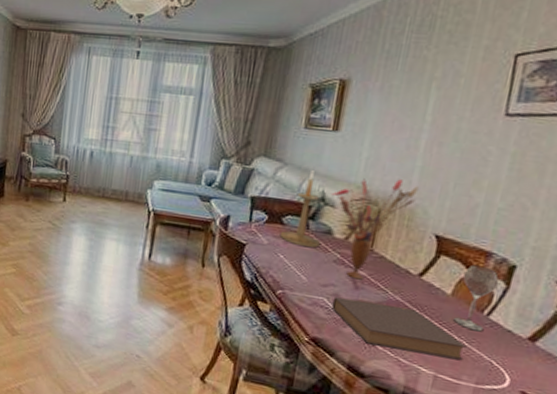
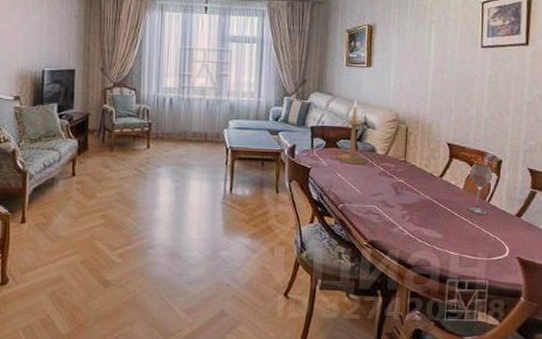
bouquet: present [331,178,420,280] -> none [371,102,433,187]
book: present [331,297,467,361] -> none [381,203,478,241]

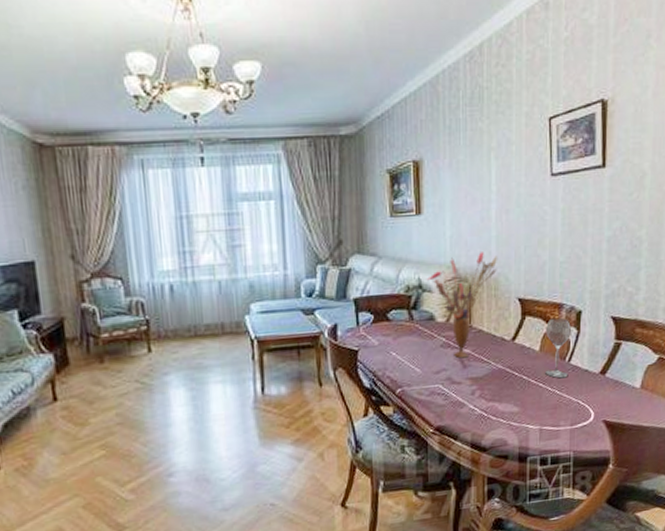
candlestick: present [336,100,368,165] -> none [388,259,427,339]
bouquet: none [371,102,433,187] -> present [426,252,498,359]

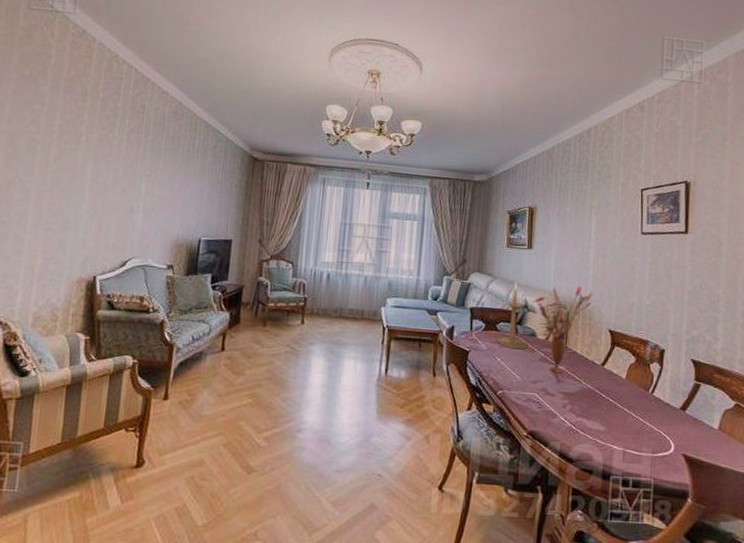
candlestick: none [388,259,427,339] -> present [495,282,529,350]
wineglass: present [545,317,572,379] -> none [630,352,656,408]

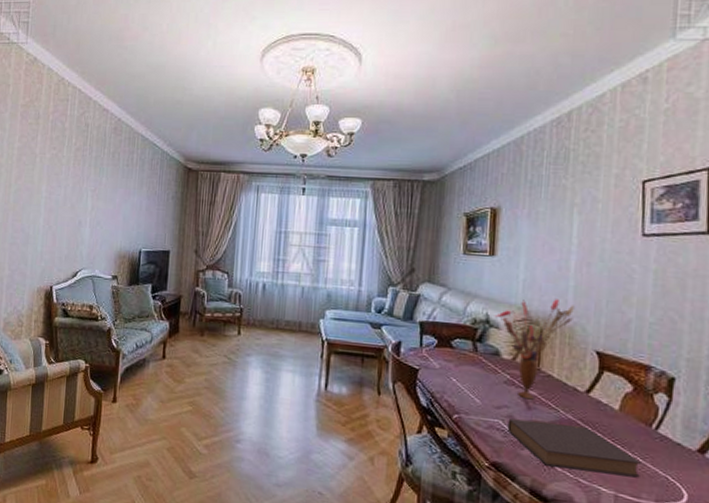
candlestick: present [495,282,529,350] -> none [450,294,491,370]
book: none [541,391,642,435] -> present [507,418,641,478]

